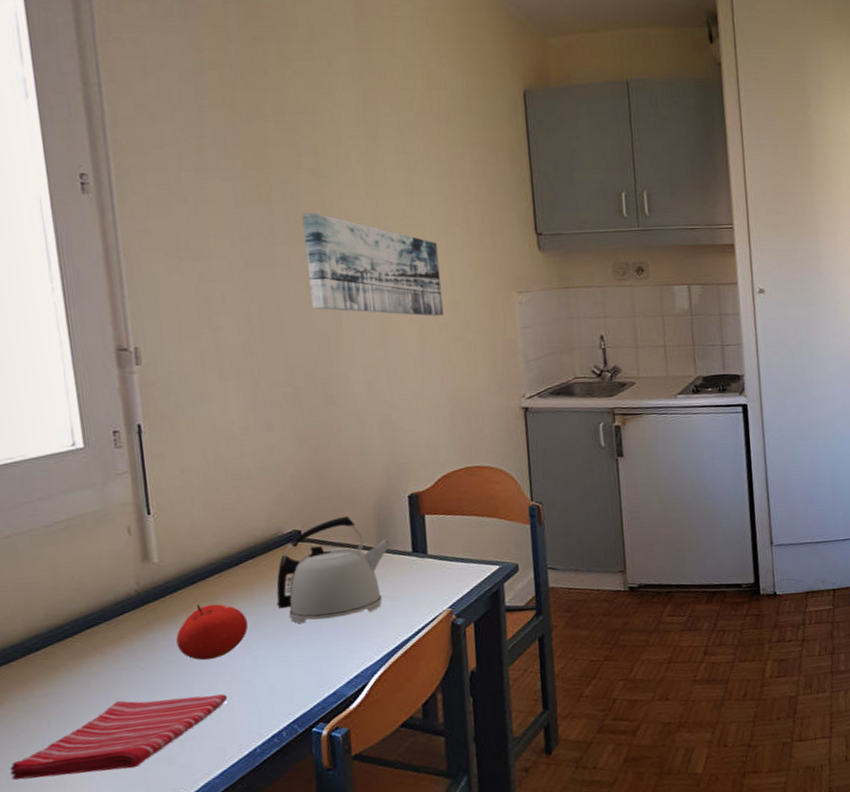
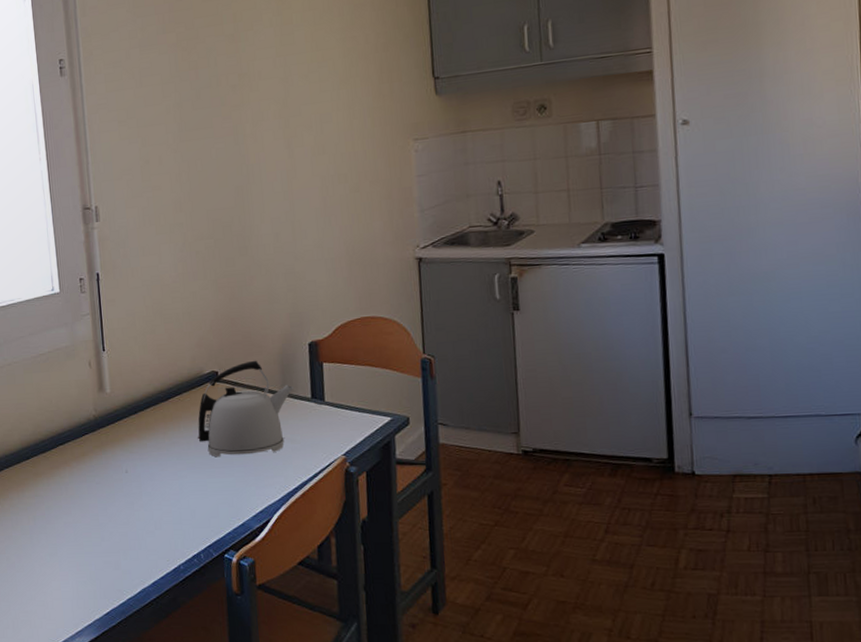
dish towel: present [9,694,228,781] -> none [9,509,159,567]
fruit: present [176,603,249,660] -> none [122,432,176,482]
wall art: present [301,213,443,317] -> none [222,75,343,169]

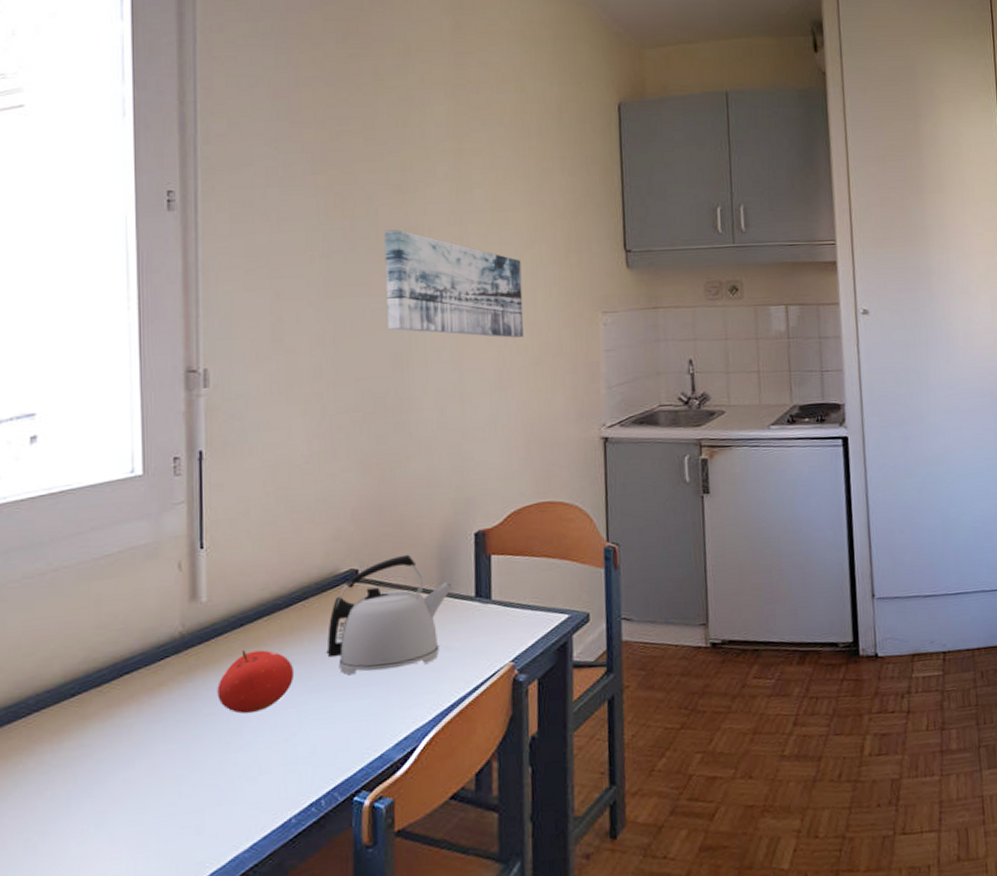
fruit: none [122,432,176,482] -> present [217,650,295,714]
wall art: none [222,75,343,169] -> present [384,229,524,338]

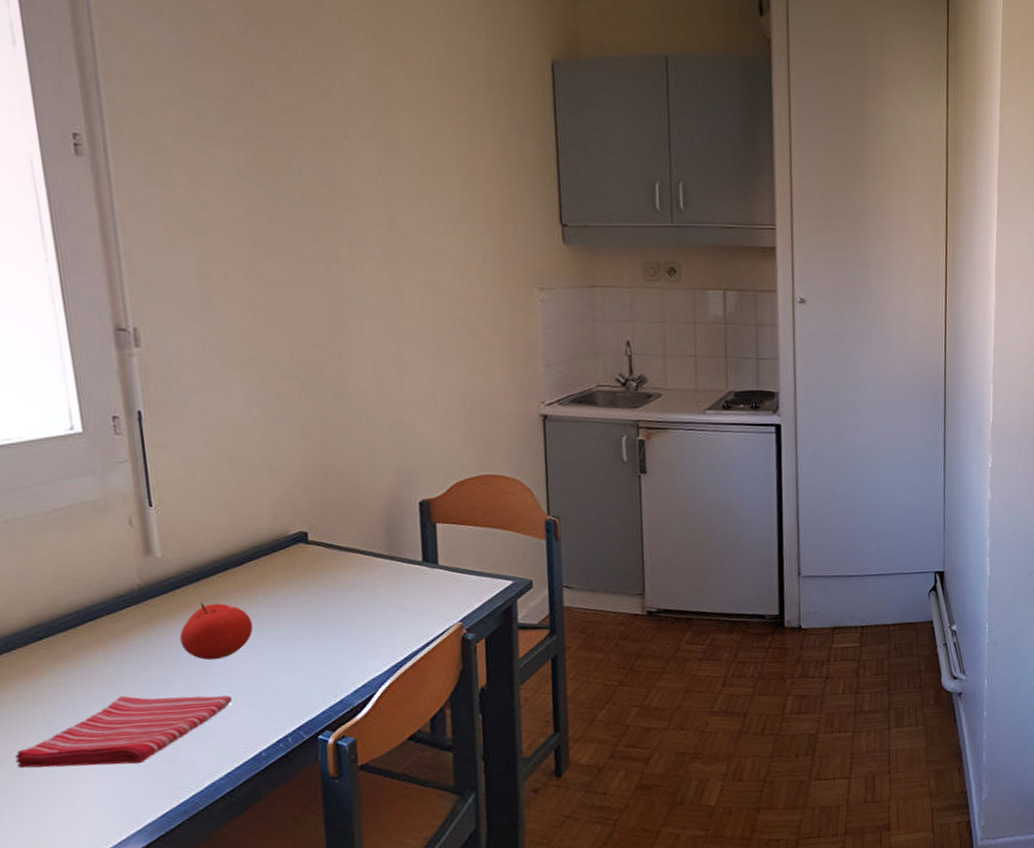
dish towel: none [28,753,266,846] -> present [14,695,233,769]
kettle: present [326,554,455,675] -> none [282,519,403,629]
wall art: present [384,229,524,338] -> none [309,189,460,310]

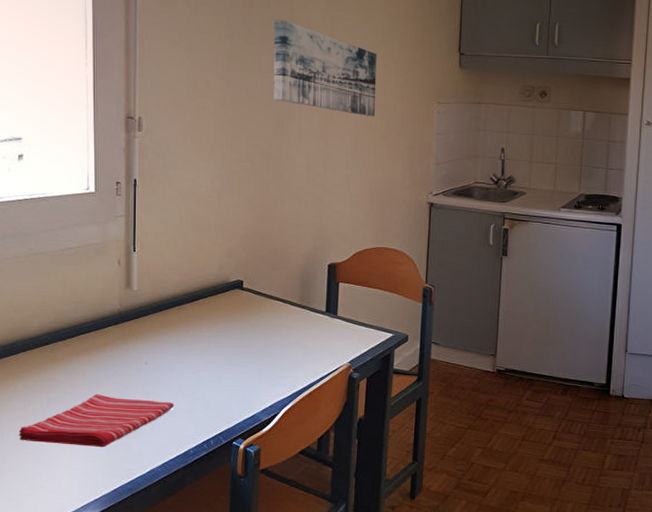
fruit: present [179,603,253,660] -> none [143,329,196,374]
wall art: none [309,189,460,310] -> present [273,19,377,116]

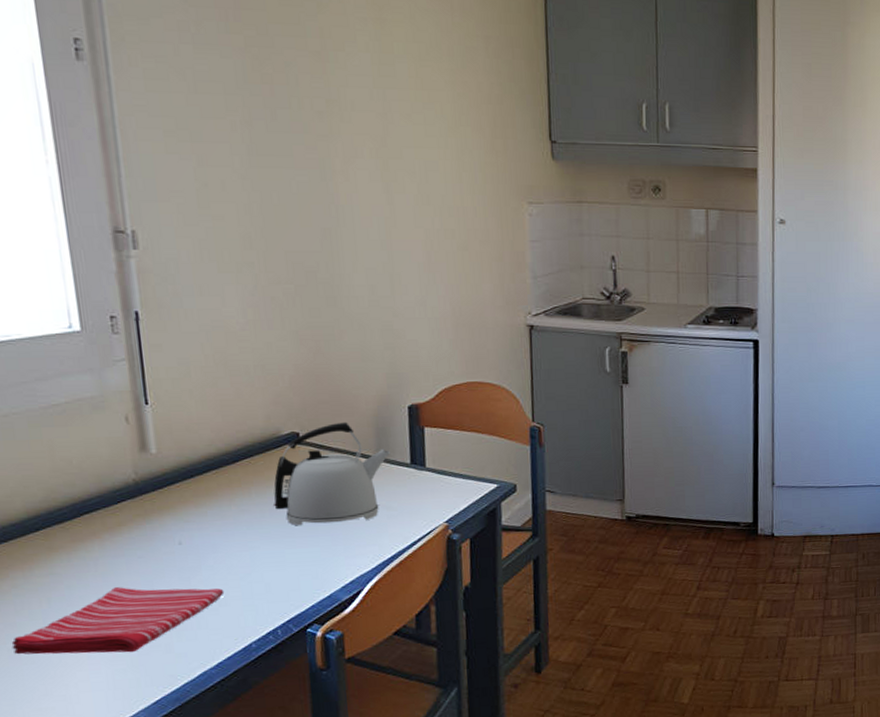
kettle: none [218,274,312,357] -> present [273,422,391,526]
wall art: present [273,19,377,116] -> none [305,100,450,222]

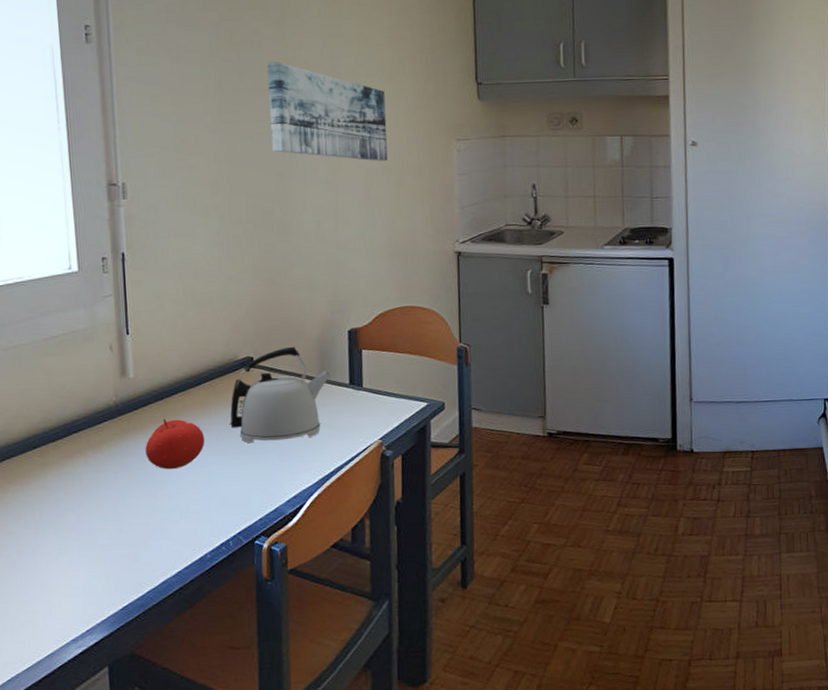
dish towel: present [11,587,225,655] -> none [8,500,185,561]
fruit: none [173,499,246,554] -> present [145,419,205,470]
wall art: none [305,100,450,222] -> present [266,61,388,161]

